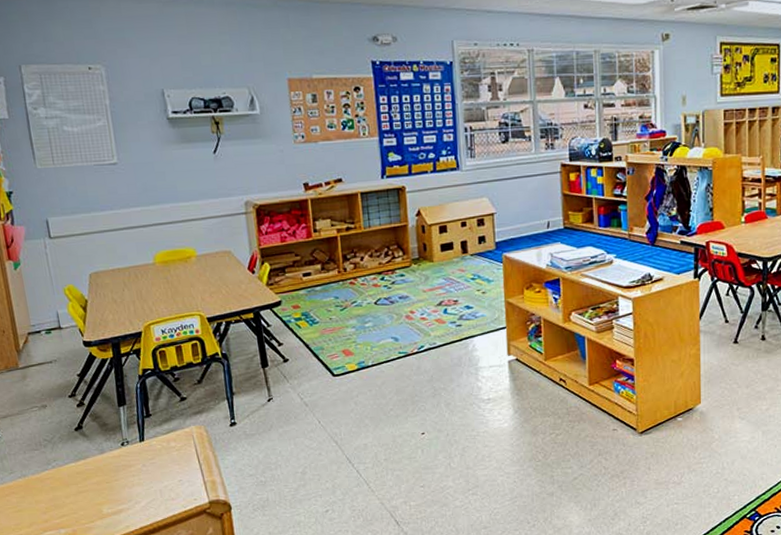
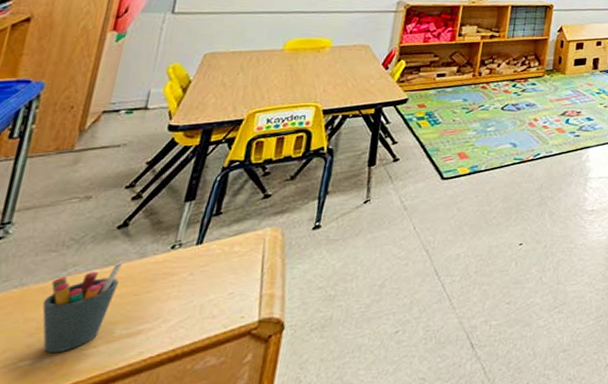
pen holder: none [43,456,92,527] -> present [42,261,124,354]

